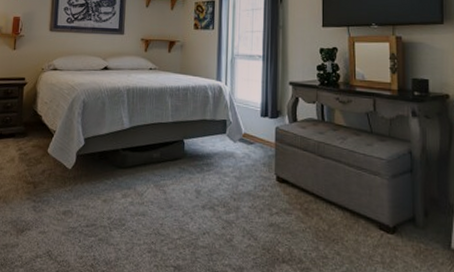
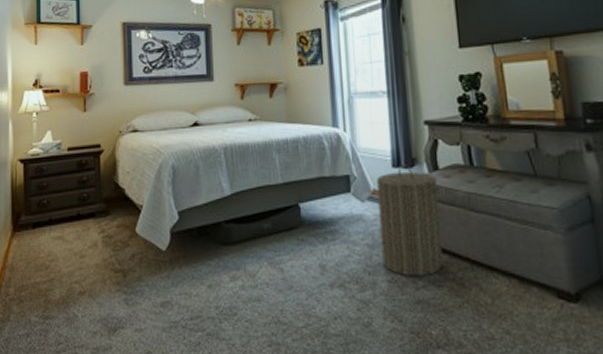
laundry hamper: none [246,114,296,205] -> present [377,163,444,277]

